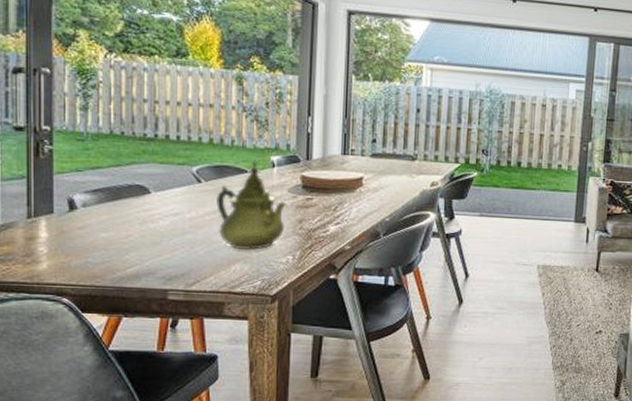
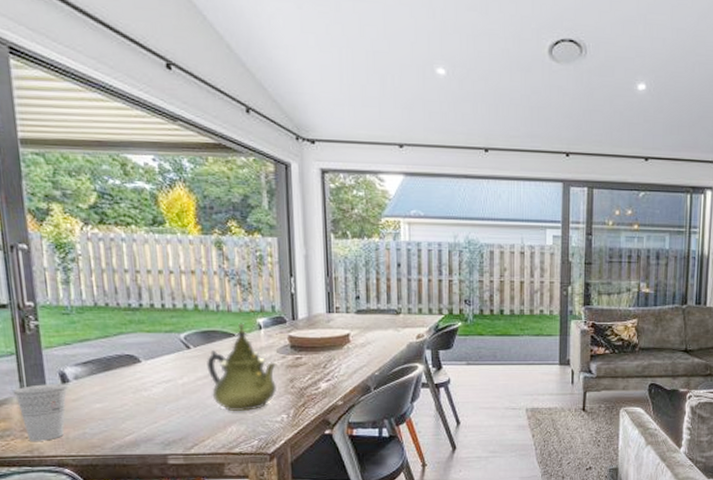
cup: none [20,209,75,268] -> present [13,384,68,441]

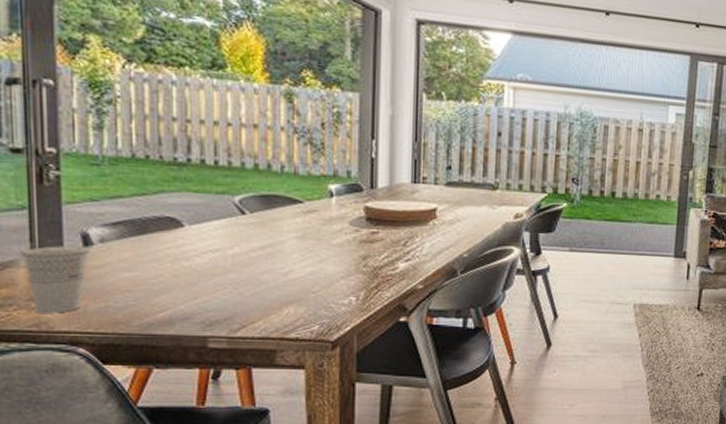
teapot: present [207,323,278,411] -> none [264,188,349,290]

